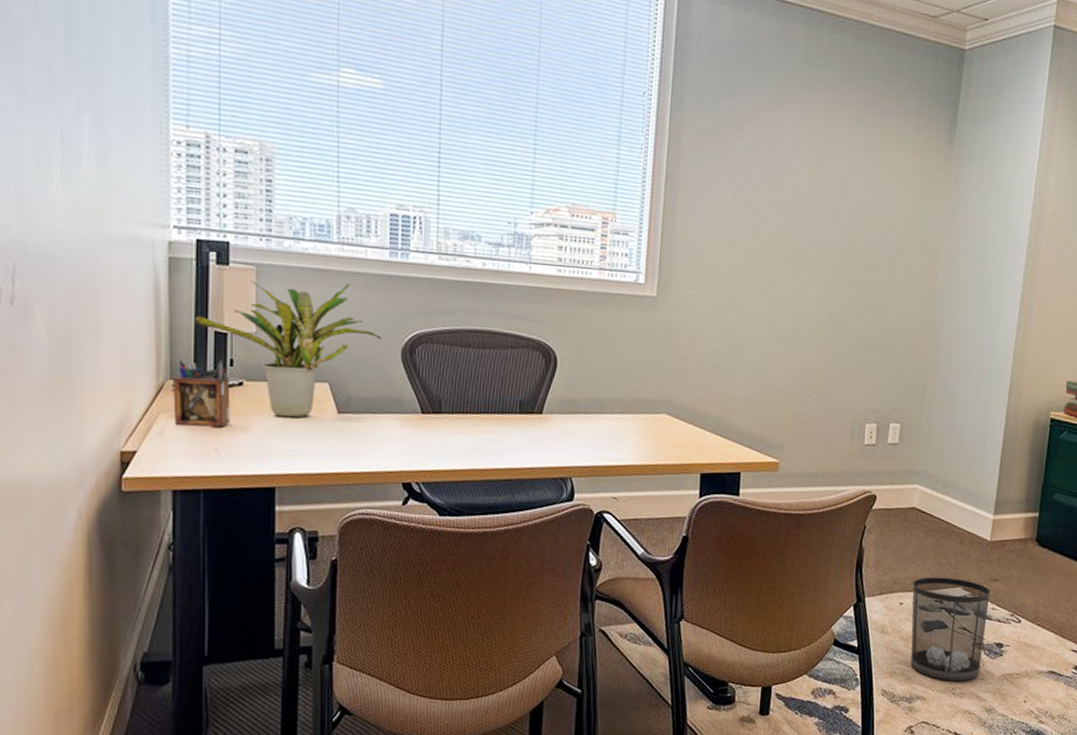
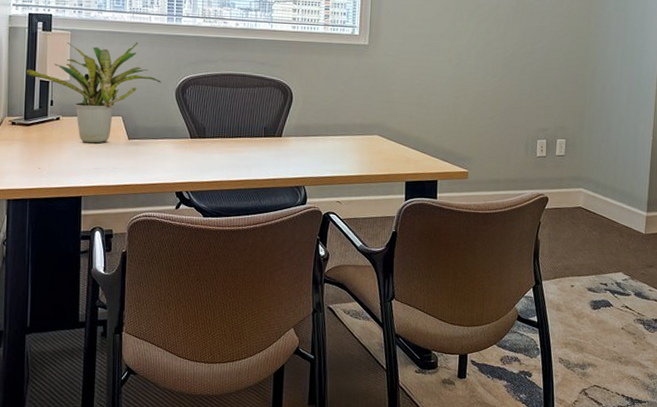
desk organizer: present [173,358,230,428] -> none [9,101,50,152]
waste bin: present [910,577,991,682] -> none [581,264,647,352]

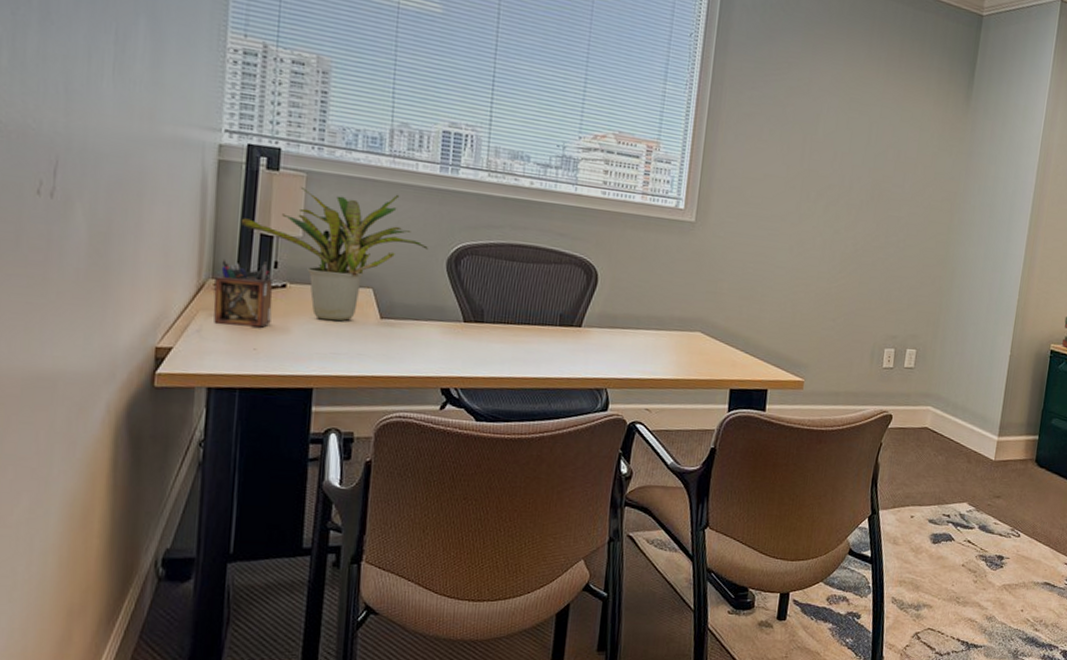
desk organizer: none [9,101,50,152] -> present [213,258,273,328]

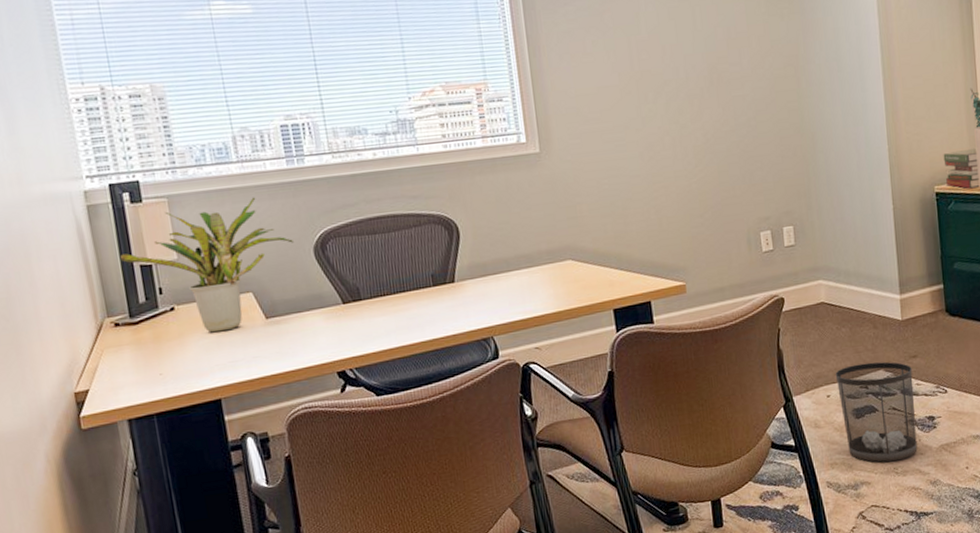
desk organizer: present [213,258,273,328] -> none [110,290,169,360]
waste bin: none [919,492,994,591] -> present [835,361,918,463]

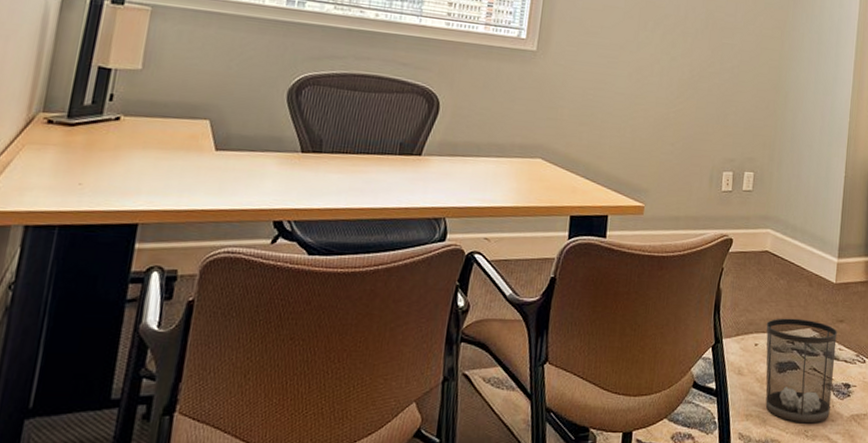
potted plant: present [119,197,295,333] -> none [79,19,271,154]

